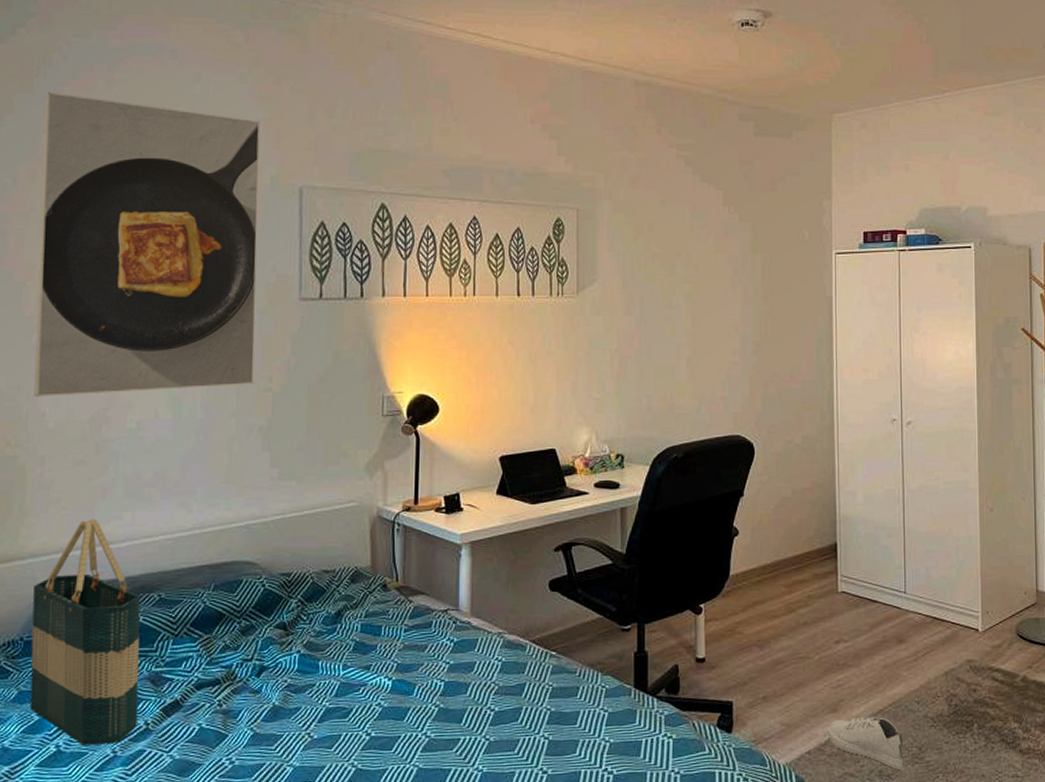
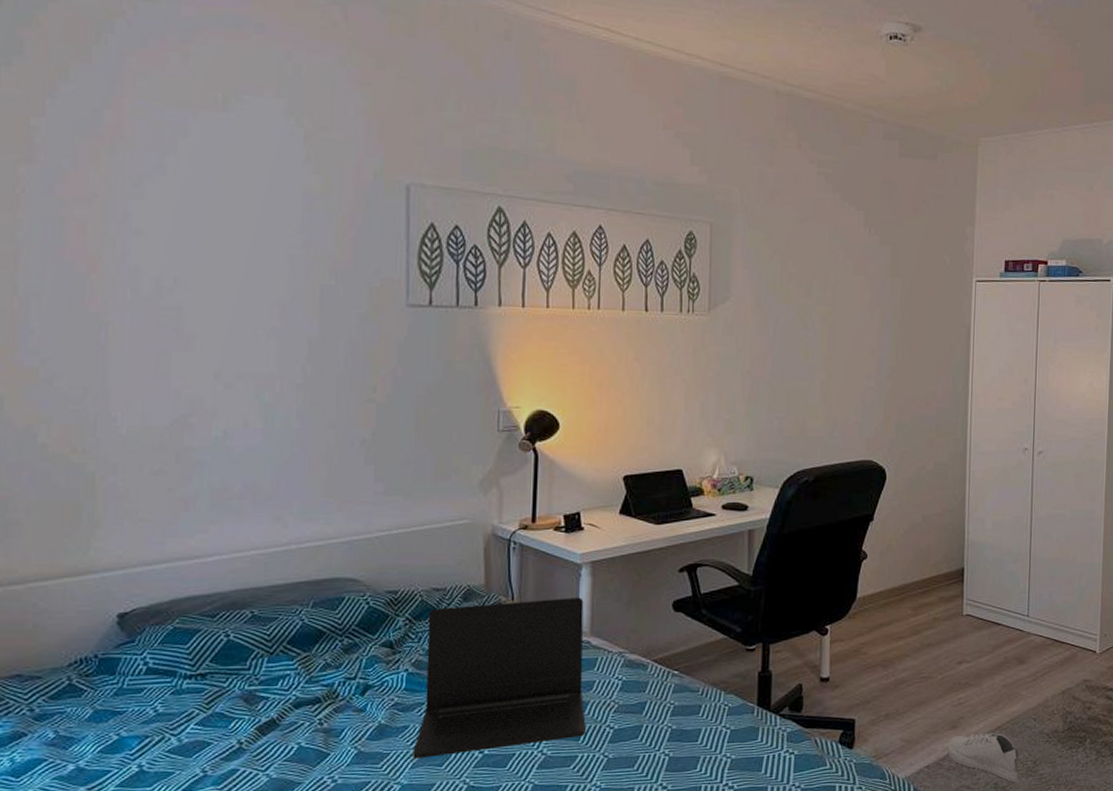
tote bag: present [30,518,141,746] -> none [107,531,231,765]
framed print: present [34,92,261,397] -> none [103,62,362,401]
laptop: none [304,578,467,740] -> present [412,597,586,758]

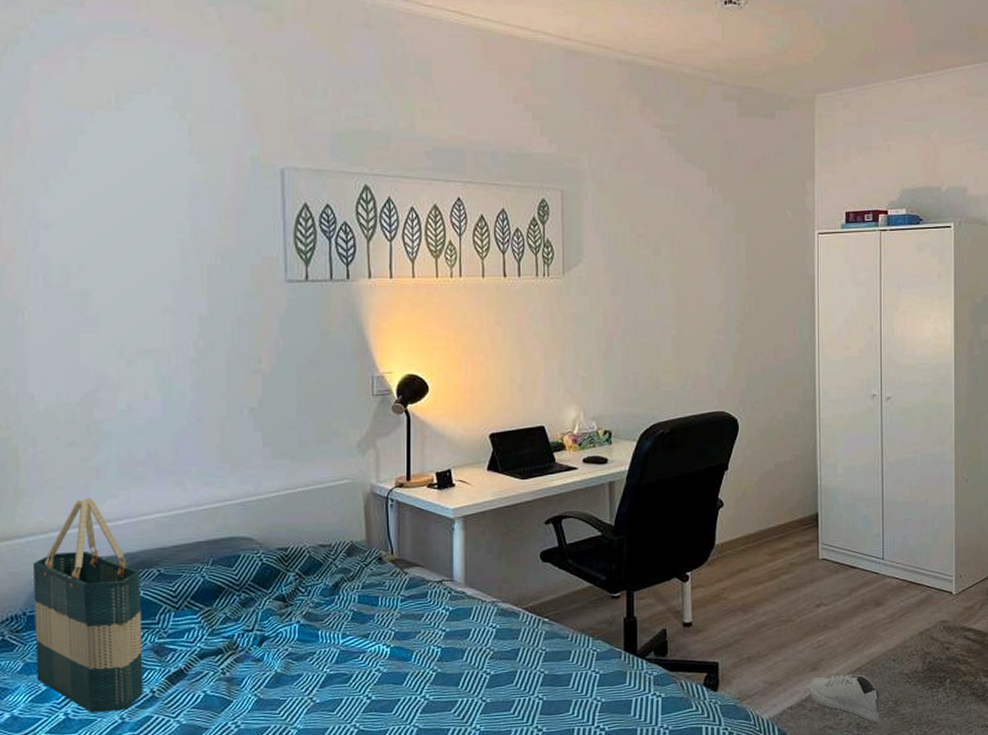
tote bag: none [107,531,231,765] -> present [34,498,143,713]
laptop: present [412,597,586,758] -> none [307,550,464,705]

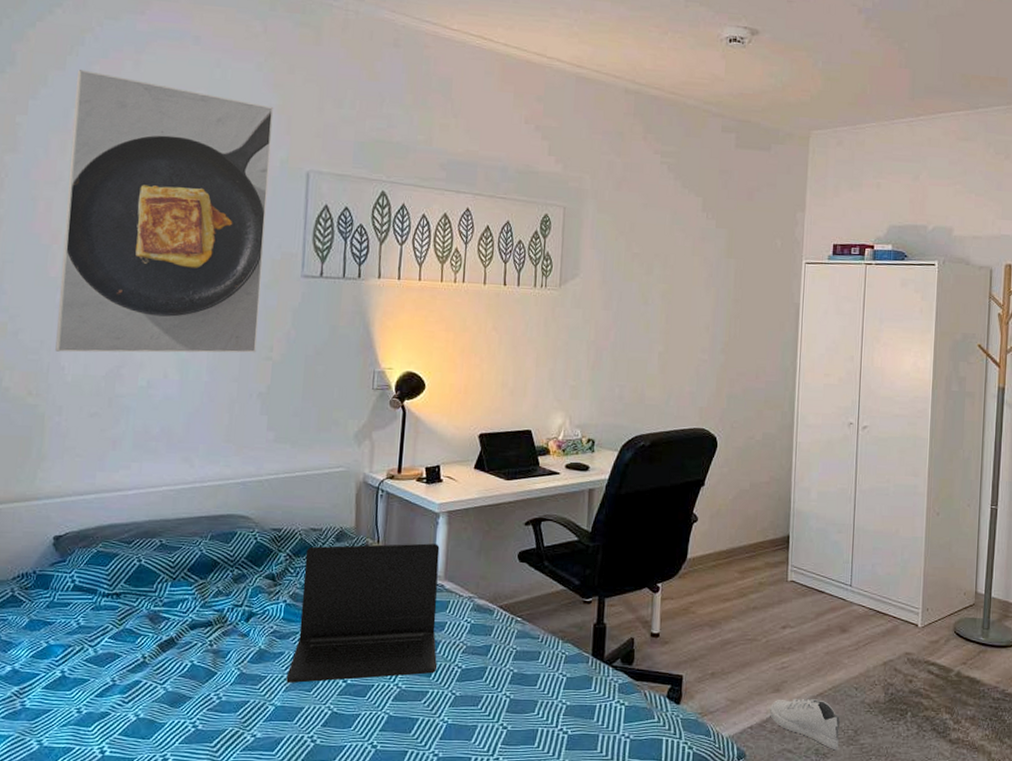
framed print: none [15,71,244,379] -> present [55,70,274,353]
tote bag: present [34,498,143,713] -> none [39,467,144,673]
laptop: none [307,550,464,705] -> present [286,543,440,683]

